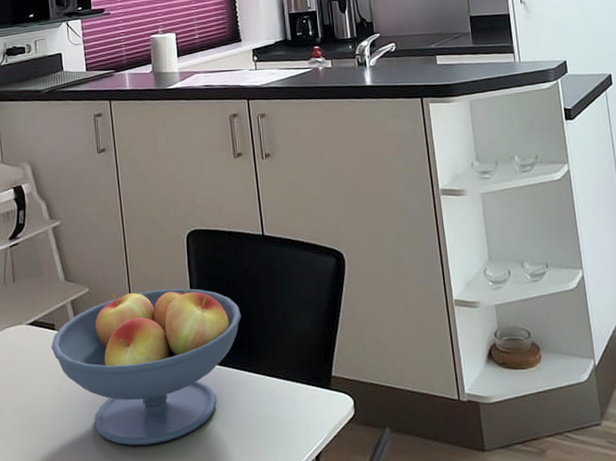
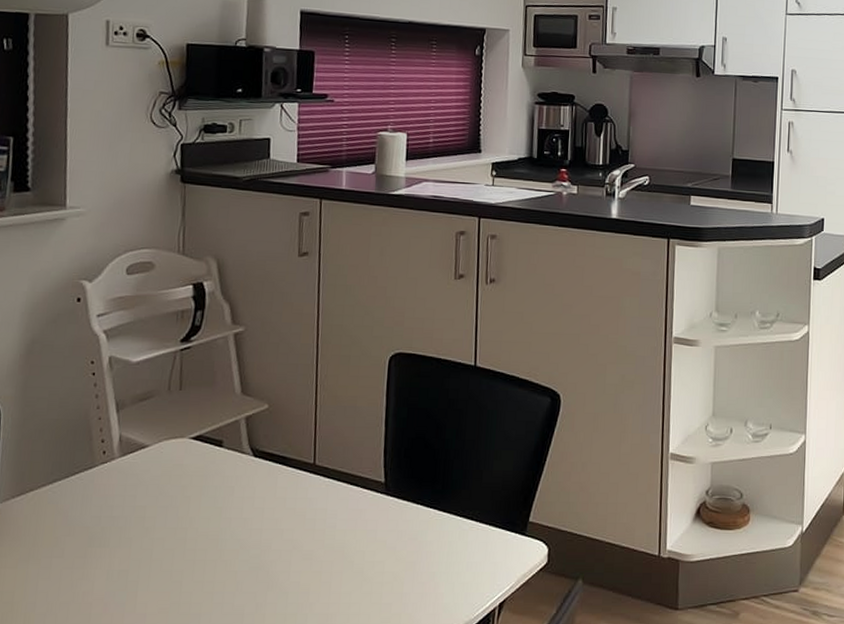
fruit bowl: present [51,284,241,446] -> none [215,410,439,580]

